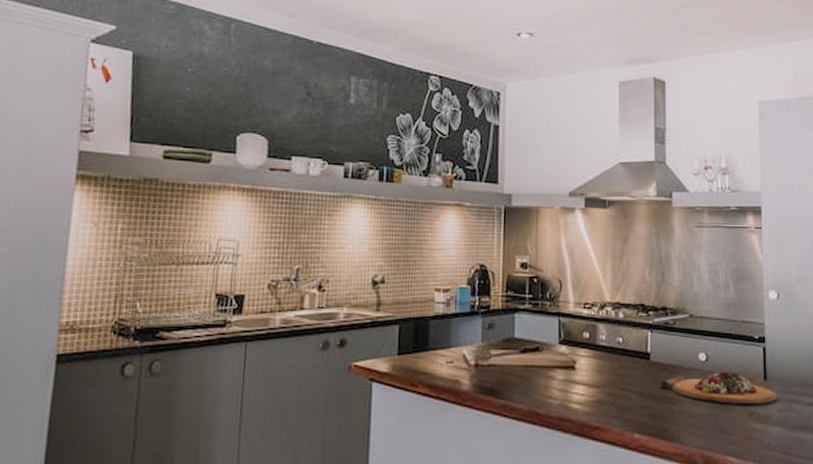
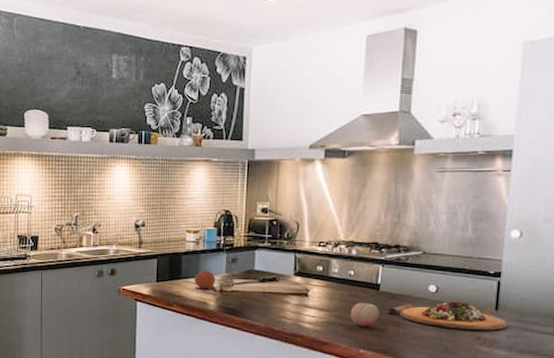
fruit: none [443,339,470,364] -> present [194,270,216,289]
fruit: none [621,376,652,406] -> present [350,303,379,327]

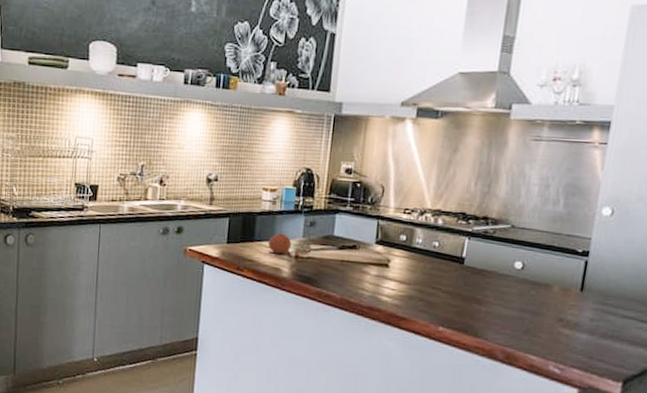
fruit: present [350,303,379,327] -> none [431,277,462,303]
cutting board: present [387,300,508,330] -> none [470,279,592,312]

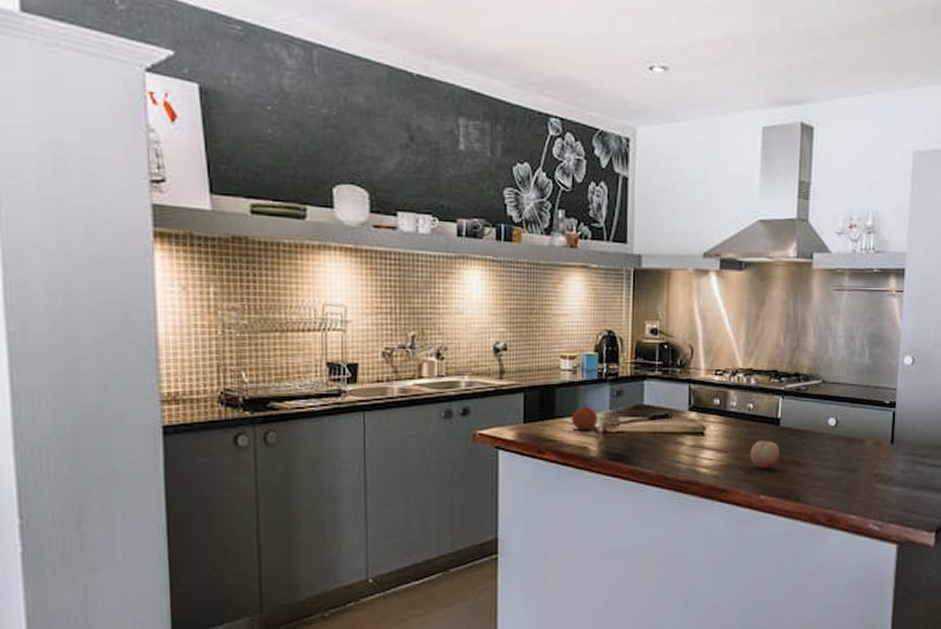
fruit: none [431,277,462,303] -> present [749,441,780,469]

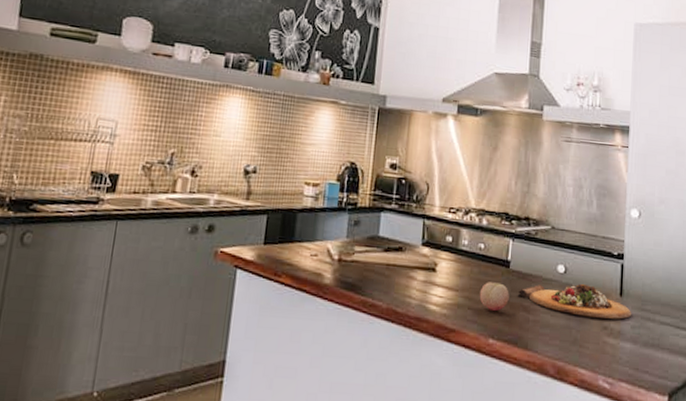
fruit: present [571,406,598,431] -> none [308,233,335,257]
cutting board: none [788,434,903,466] -> present [517,283,632,319]

